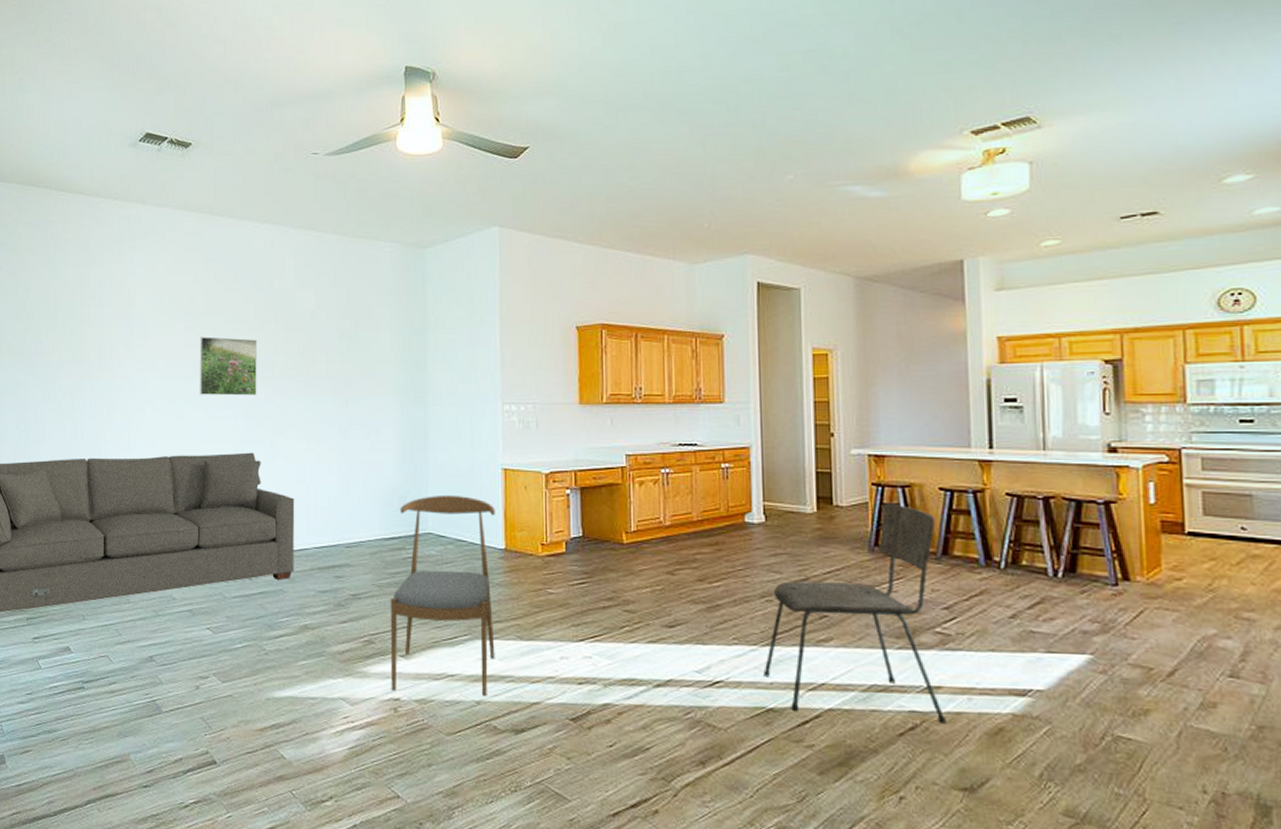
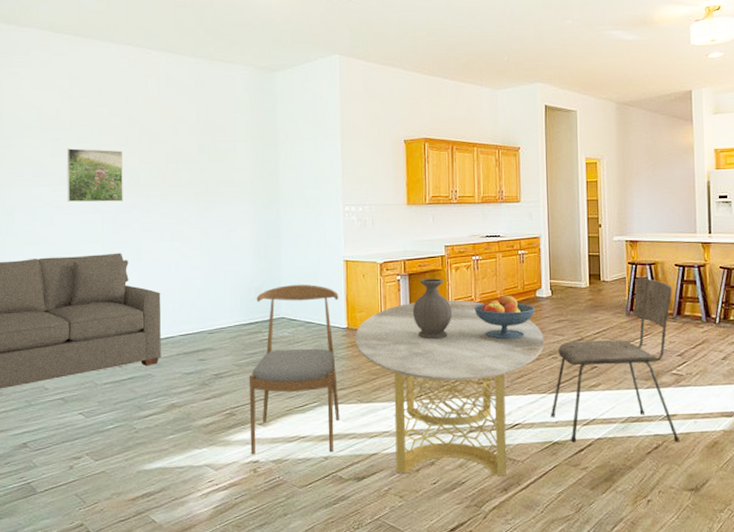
dining table: none [514,521,756,745] -> present [354,300,545,476]
vase: none [584,494,635,569] -> present [412,278,452,340]
fruit bowl: none [663,518,743,575] -> present [474,295,535,340]

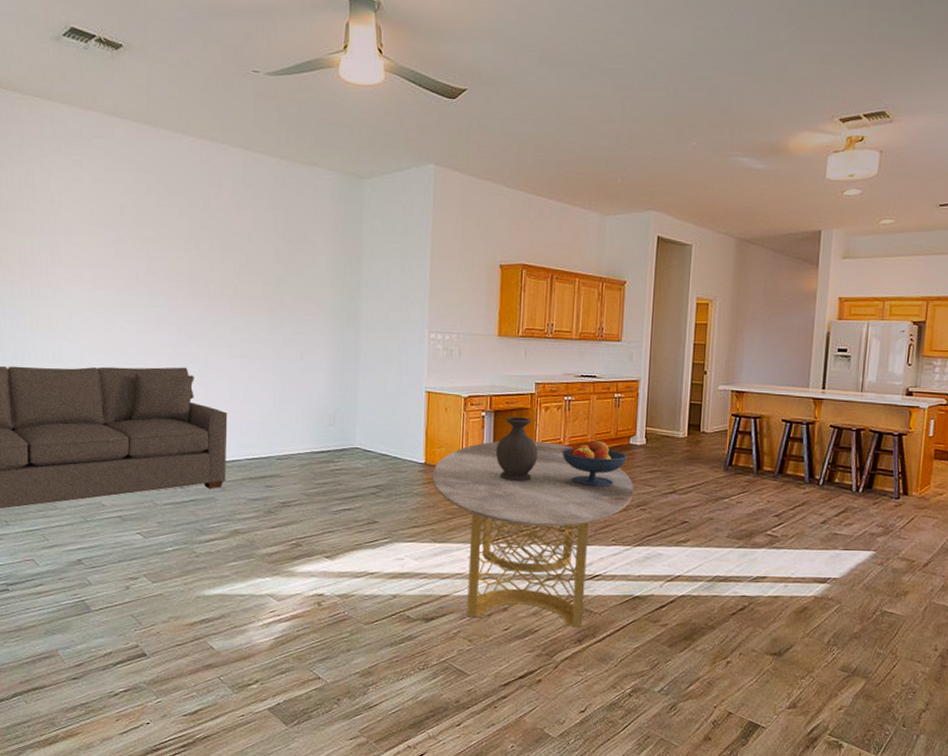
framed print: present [66,148,123,202] -> none [130,250,191,312]
dining chair: present [248,284,340,455] -> none [315,413,418,591]
dining chair: present [550,277,680,443] -> none [633,431,777,605]

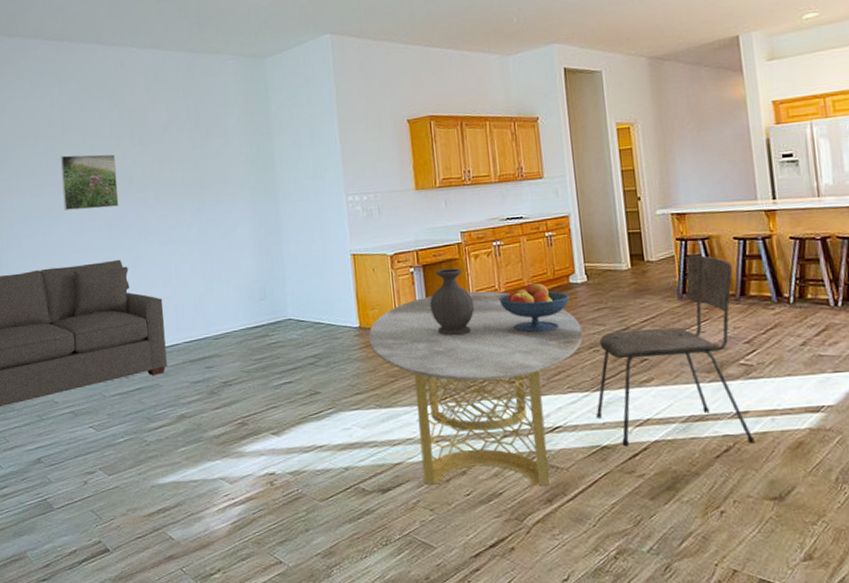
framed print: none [130,250,191,312] -> present [60,154,119,210]
dining chair: none [633,431,777,605] -> present [596,254,756,447]

